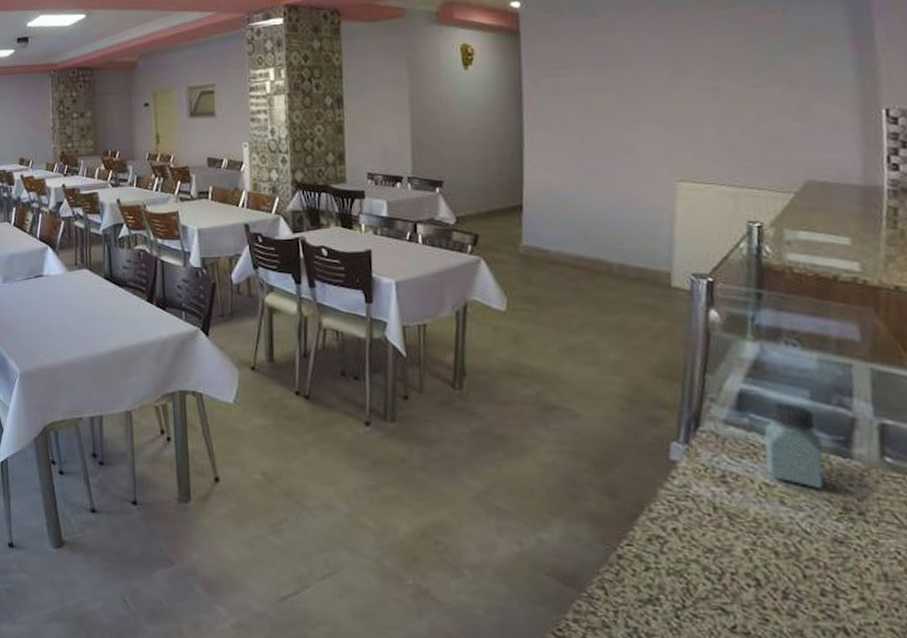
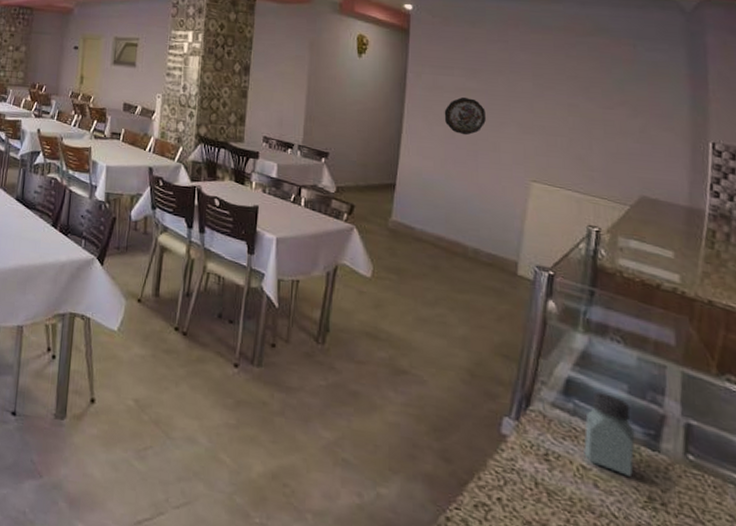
decorative plate: none [569,98,618,141] -> present [444,97,486,136]

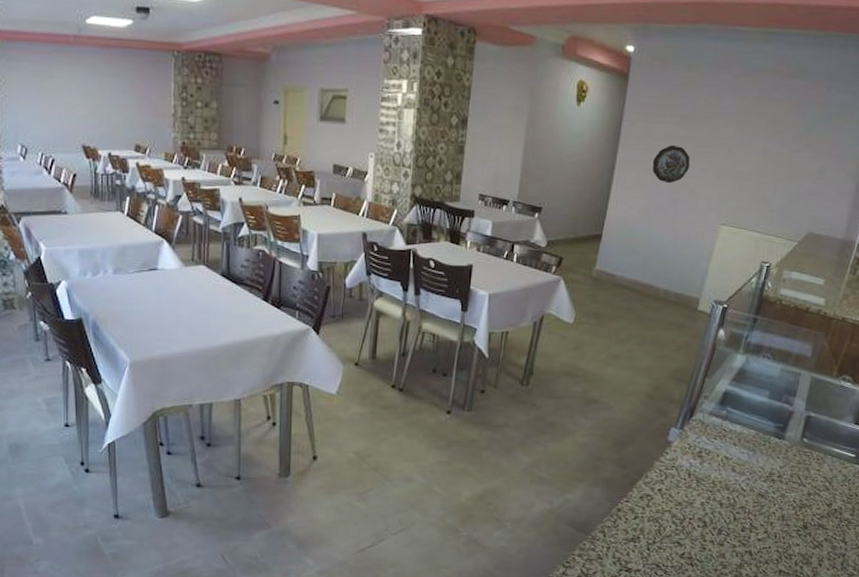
saltshaker: present [583,392,635,477] -> none [728,400,769,460]

